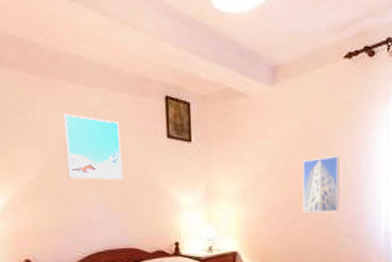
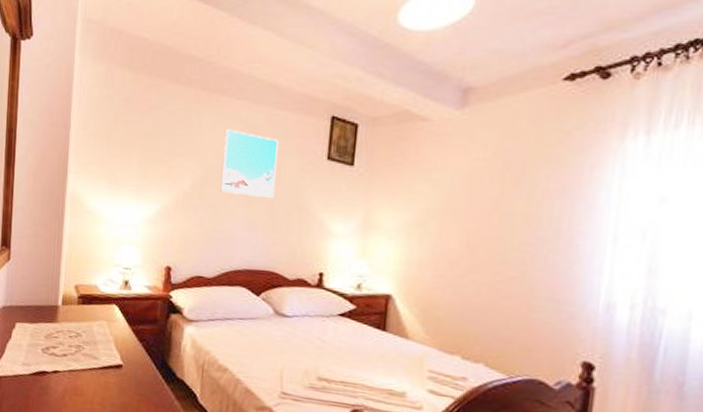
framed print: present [302,156,340,213] -> none [484,197,545,267]

